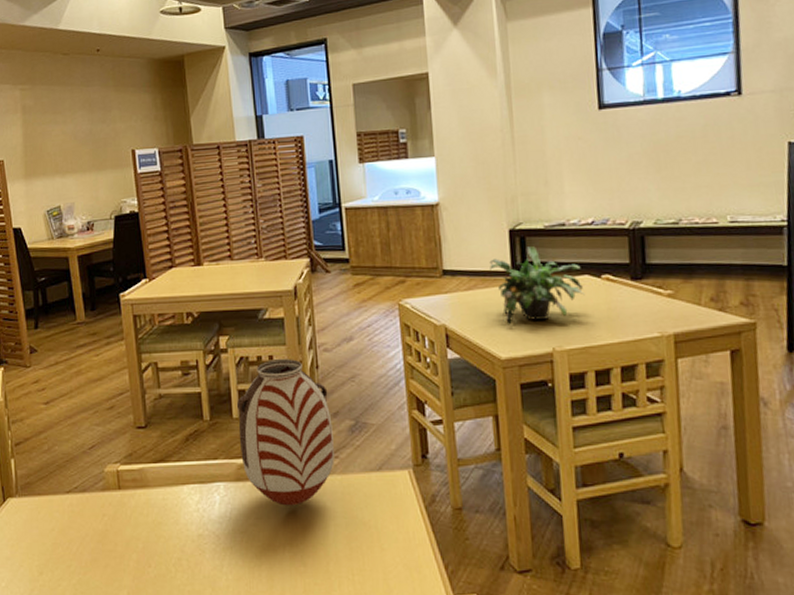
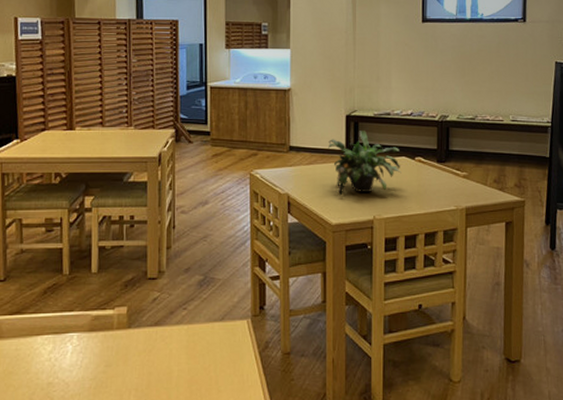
vase: present [237,359,335,506] -> none [95,219,184,354]

